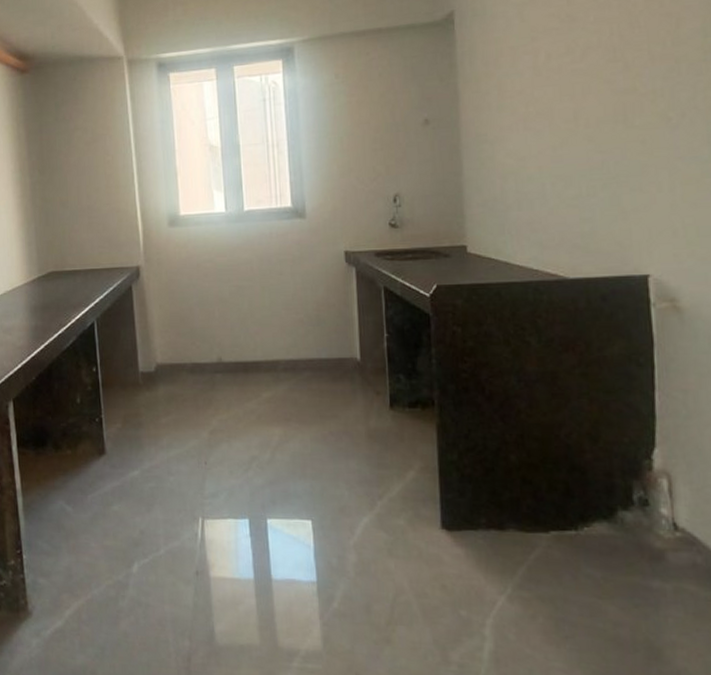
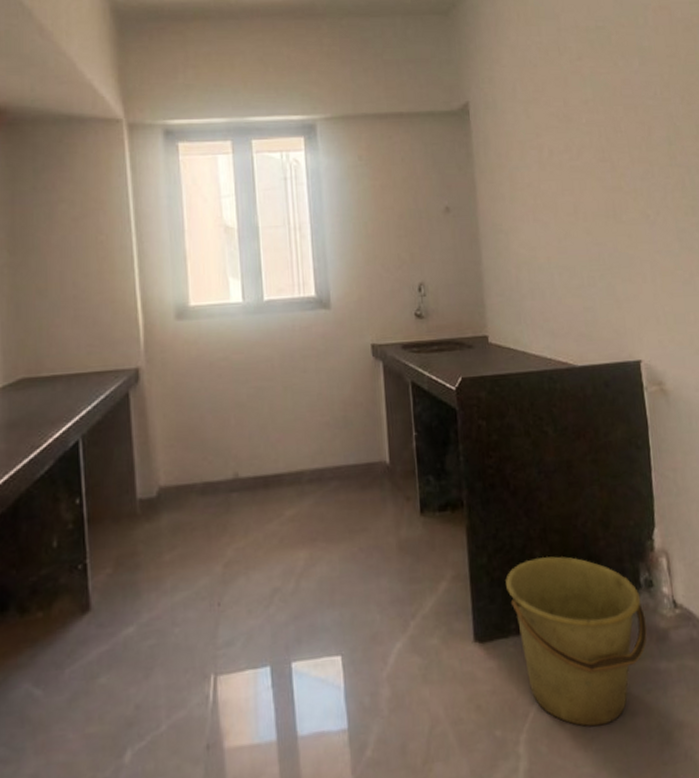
bucket: none [477,462,638,628] -> present [505,556,647,727]

